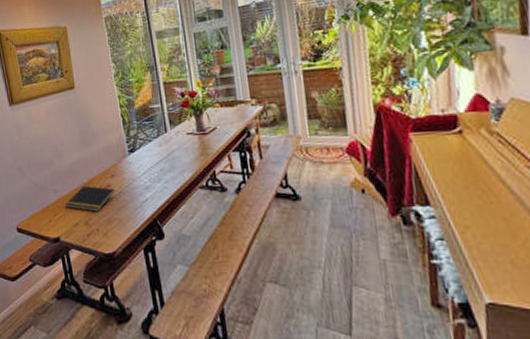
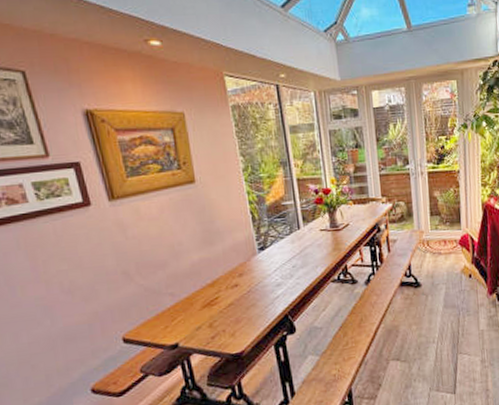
notepad: present [65,185,115,212] -> none [185,286,244,313]

